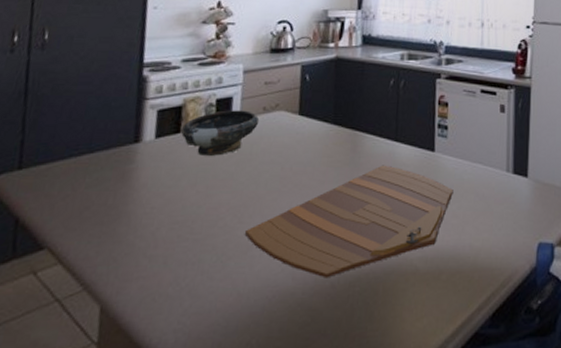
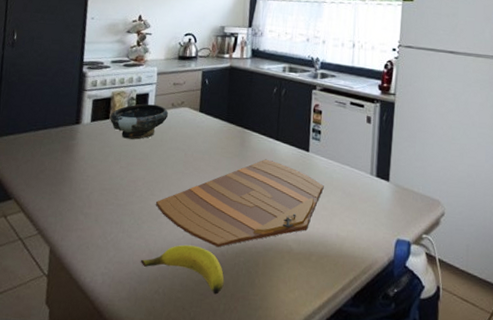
banana: none [225,279,336,337] -> present [140,244,224,295]

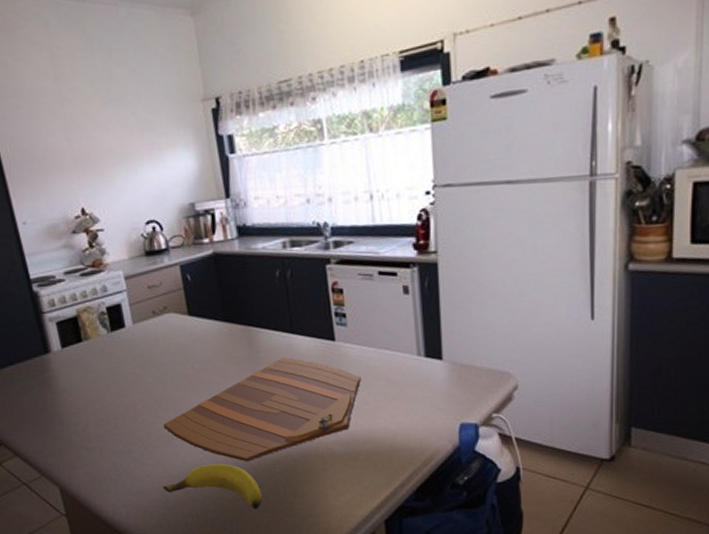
bowl: present [109,103,169,140] -> none [81,315,152,361]

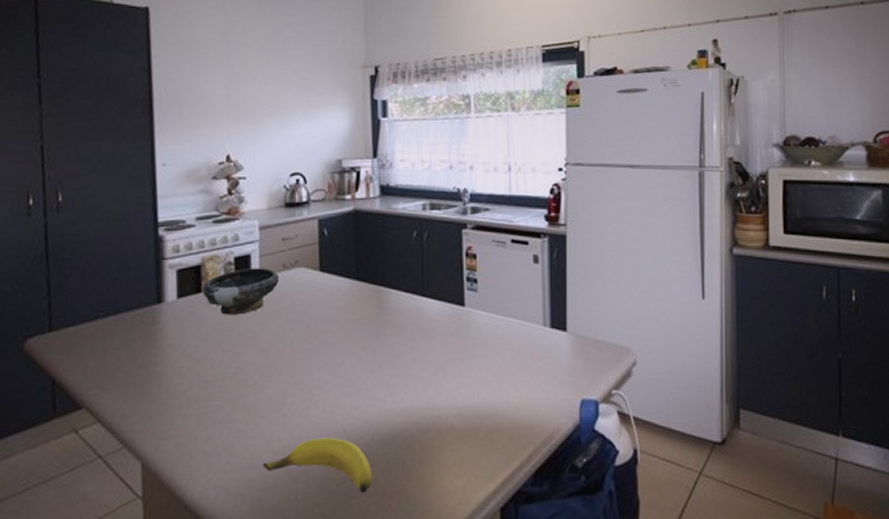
bowl: none [81,315,152,361] -> present [201,268,280,315]
cutting board: present [163,357,361,462] -> none [274,321,487,436]

